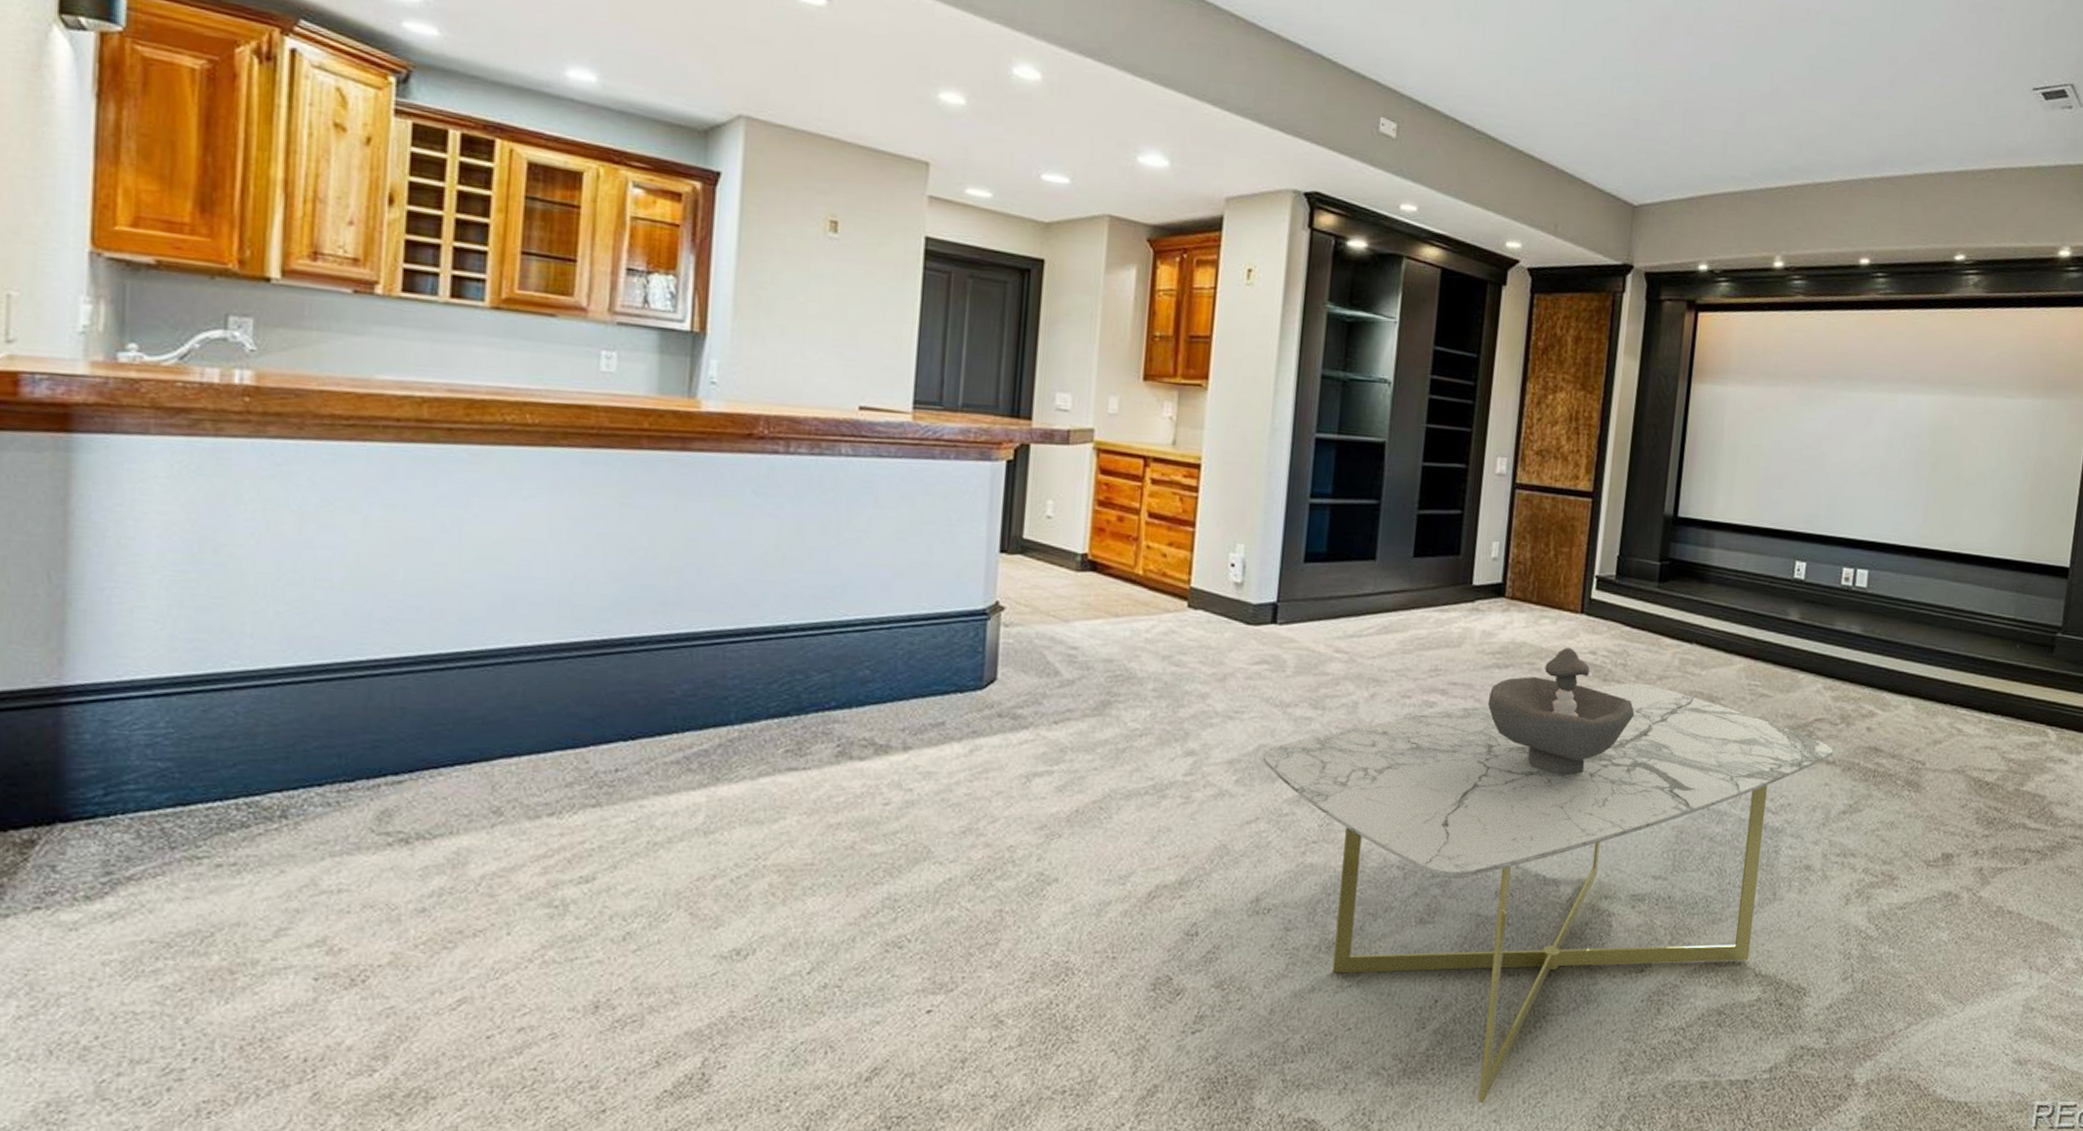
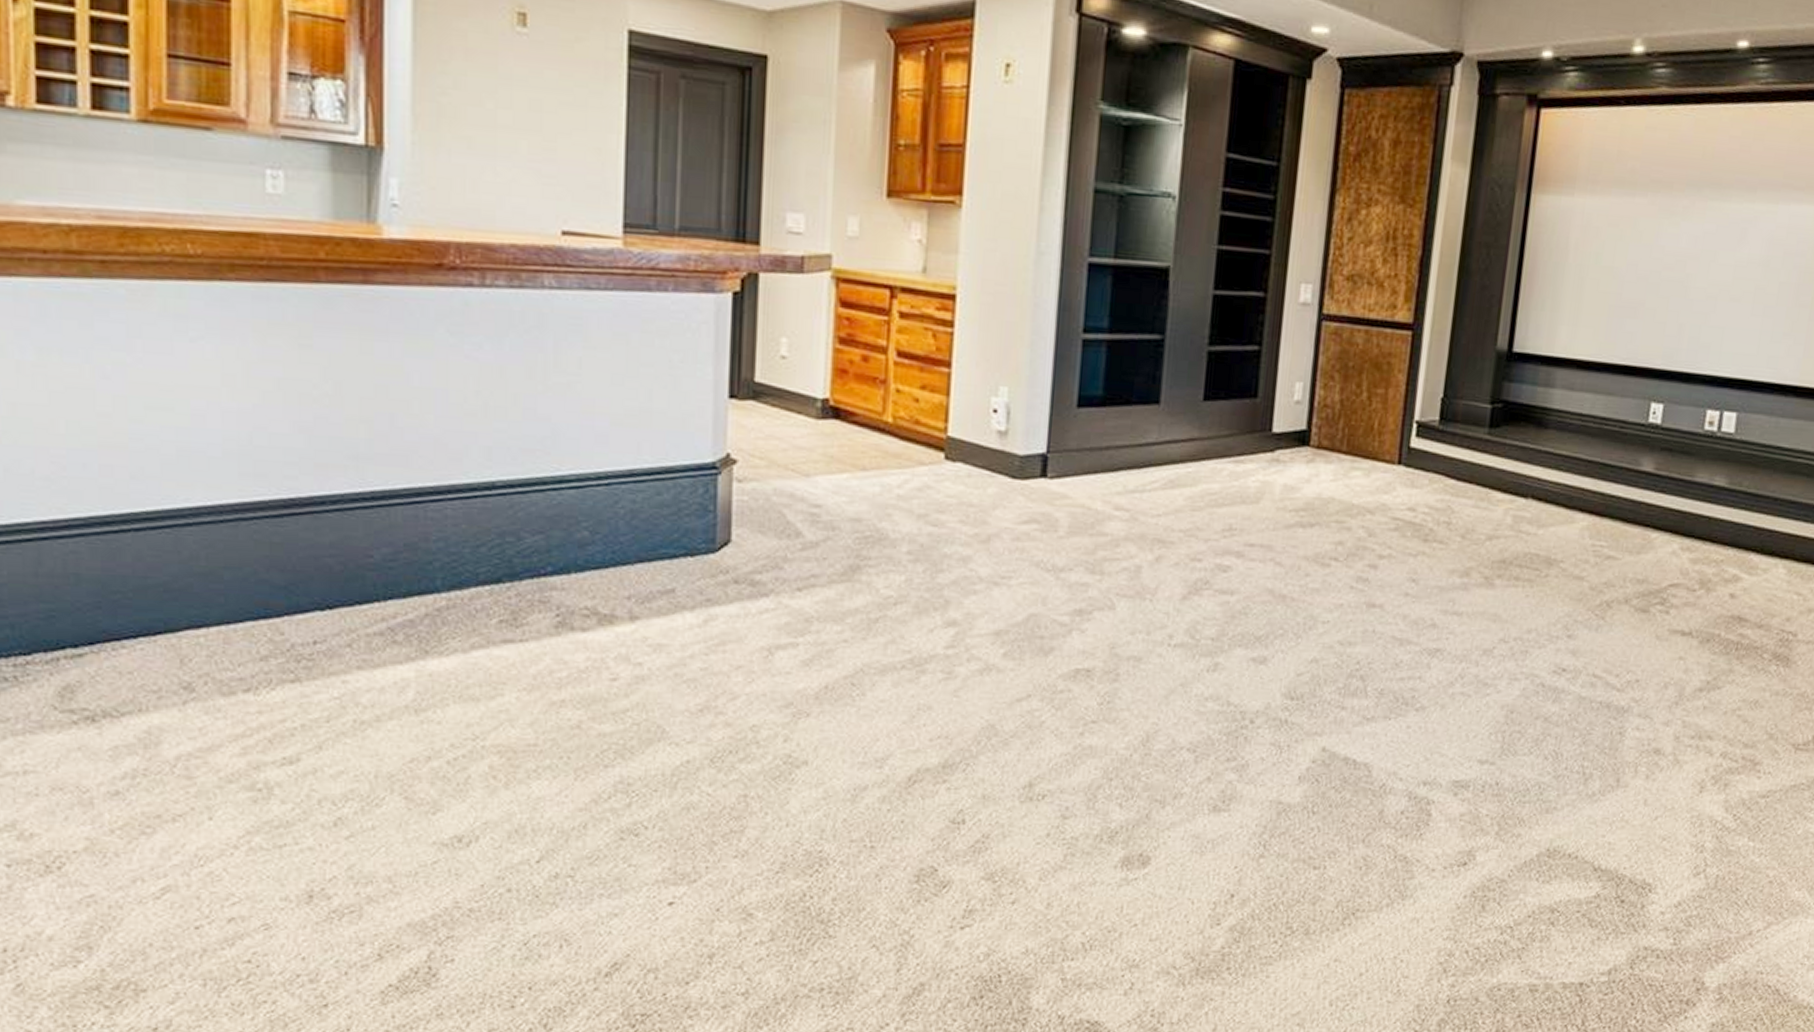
coffee table: present [1262,683,1833,1103] -> none [1033,544,1690,1005]
decorative bowl: present [1487,648,1635,776] -> none [1289,504,1460,649]

